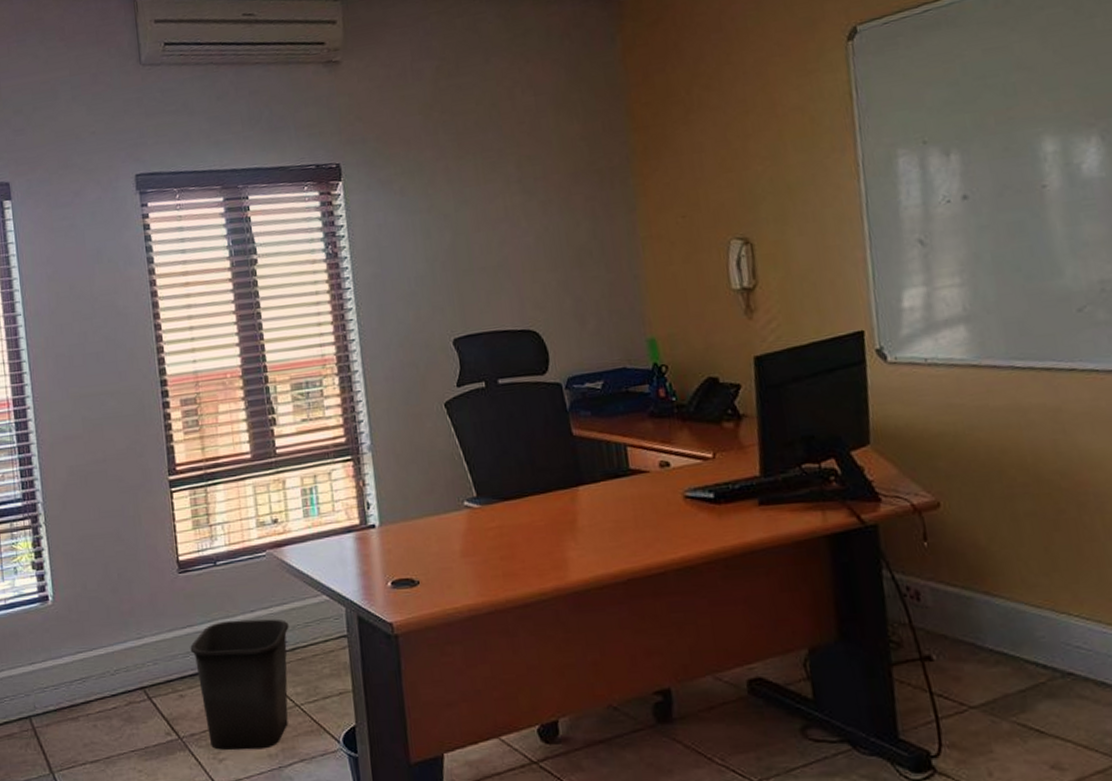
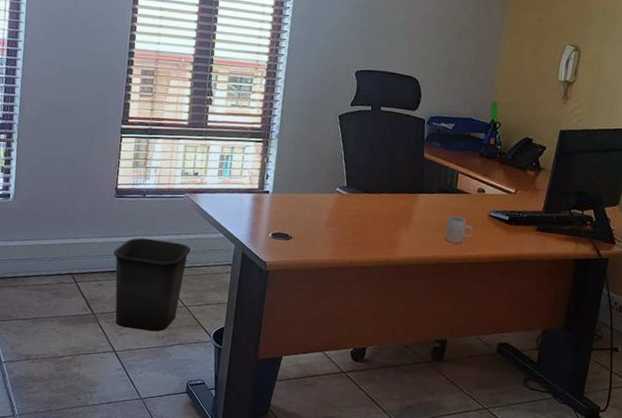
mug: none [627,507,669,548] -> present [444,216,474,244]

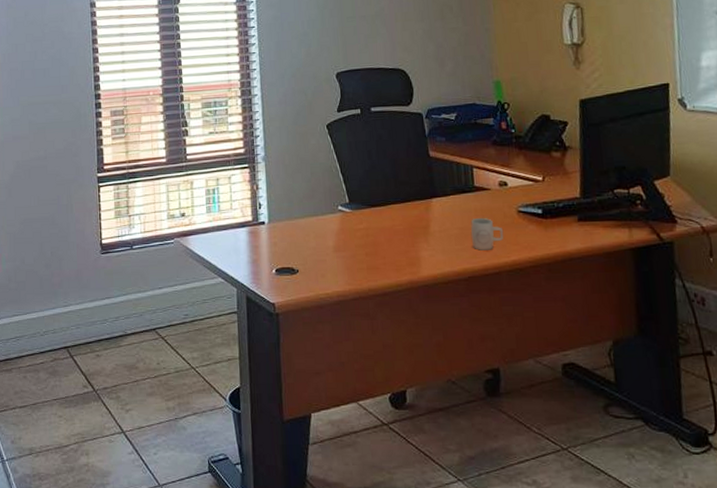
waste bin: present [113,237,191,332] -> none [107,295,190,403]

